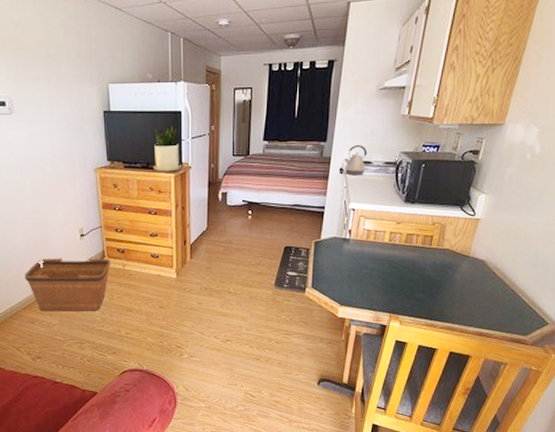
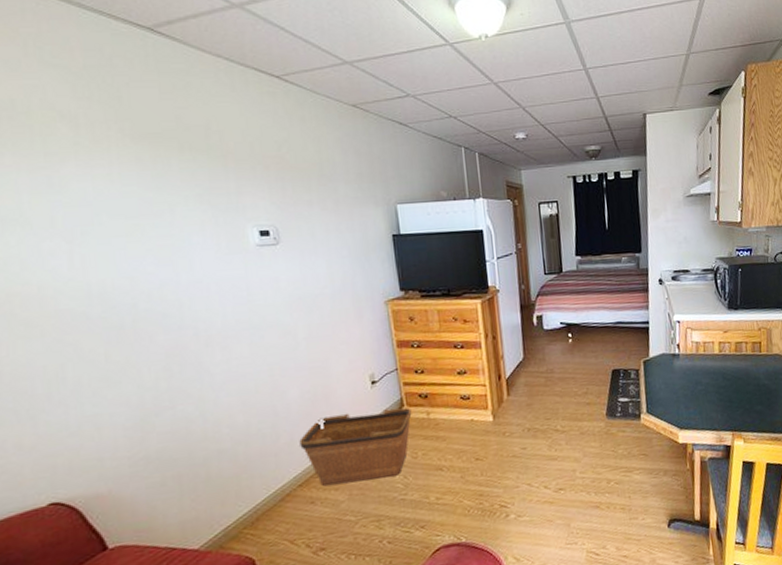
planter: present [152,125,182,172] -> none [453,246,489,299]
kettle: present [344,145,367,176] -> none [661,254,685,286]

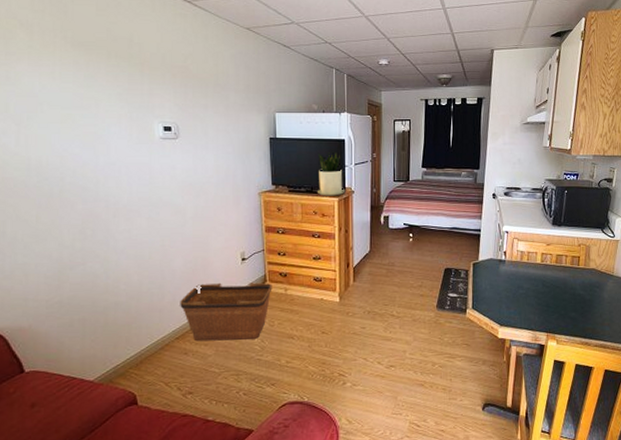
planter: none [453,246,489,299] -> present [317,152,346,196]

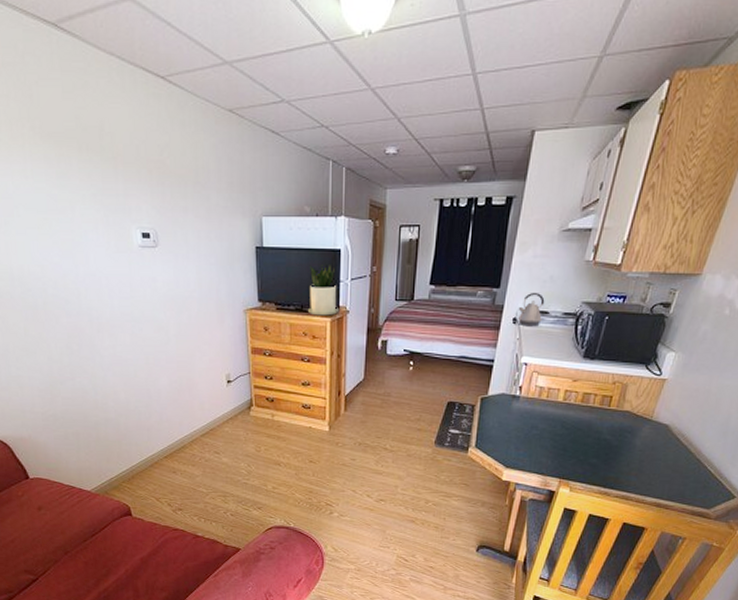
bicycle basket: present [180,282,272,342] -> none [167,404,259,463]
kettle: none [496,173,516,201] -> present [518,293,545,327]

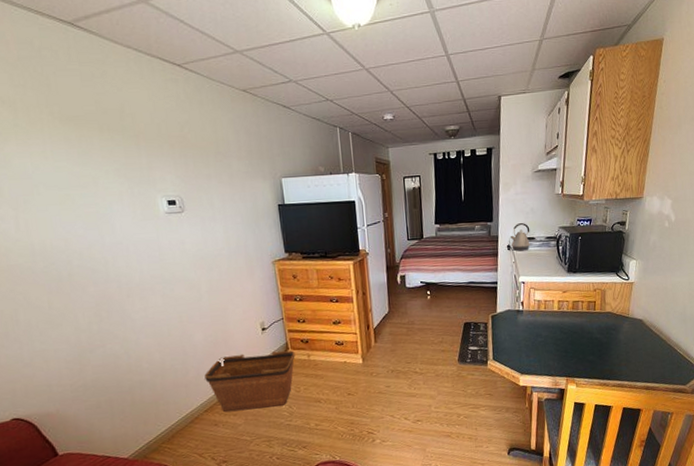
bicycle basket: none [167,404,259,463] -> present [204,350,295,413]
planter: present [307,265,340,316] -> none [329,215,360,260]

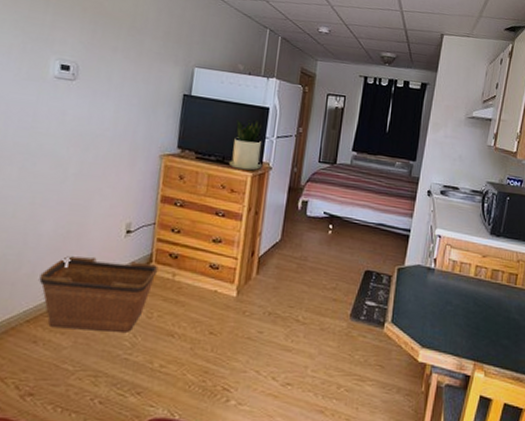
planter: none [329,215,360,260] -> present [228,118,262,171]
kettle: present [510,223,530,252] -> none [432,169,455,201]

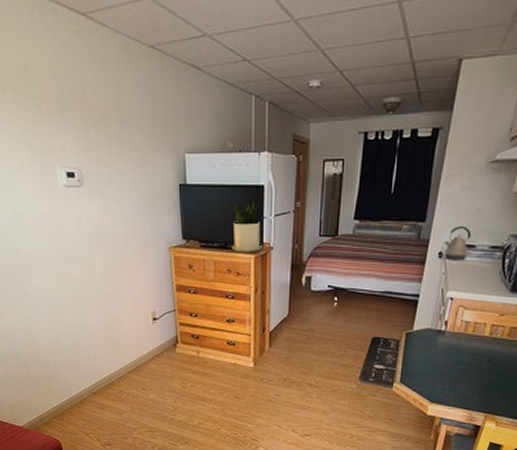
bicycle basket: present [39,256,159,332] -> none [94,342,184,399]
kettle: none [432,169,455,201] -> present [444,226,472,261]

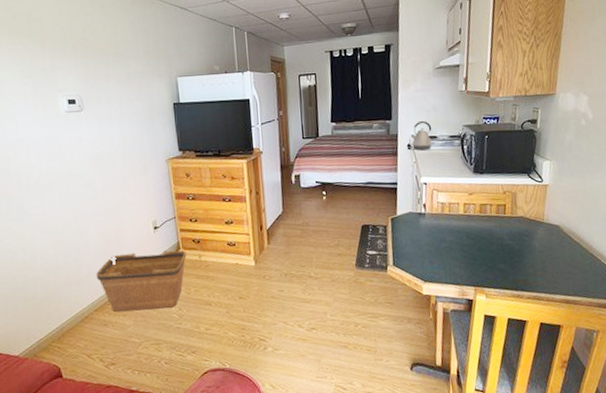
bicycle basket: none [94,342,184,399] -> present [96,250,187,313]
planter: present [231,201,263,253] -> none [224,113,254,159]

